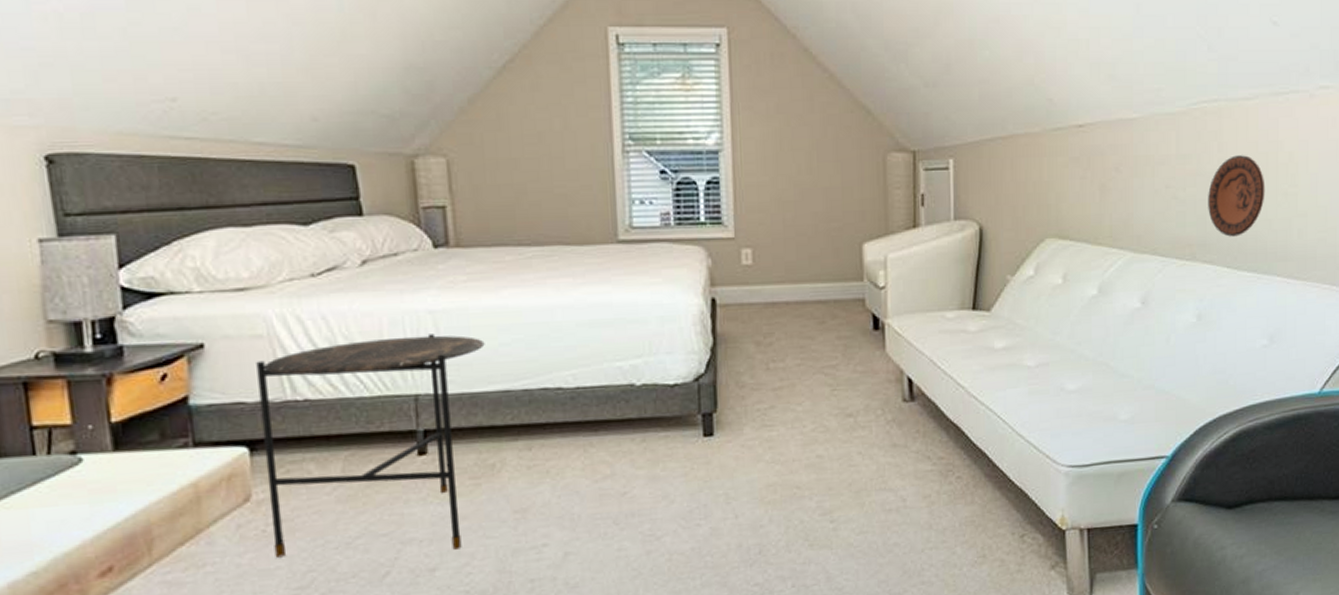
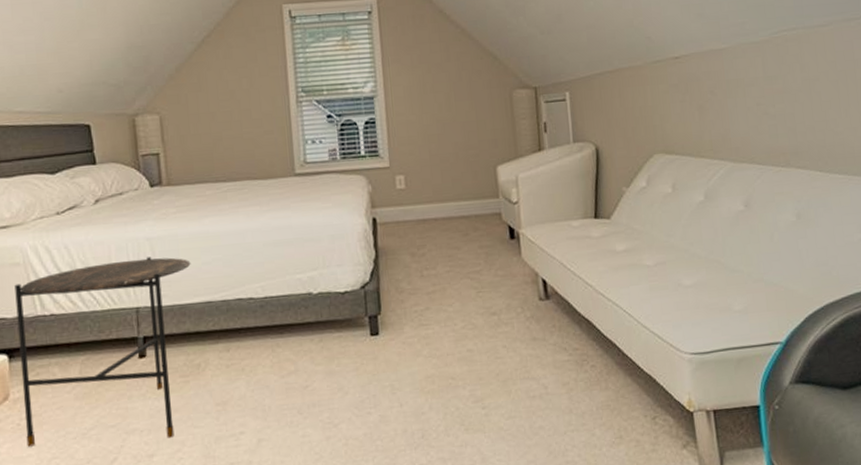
decorative plate: present [1208,155,1265,237] -> none [795,73,848,145]

